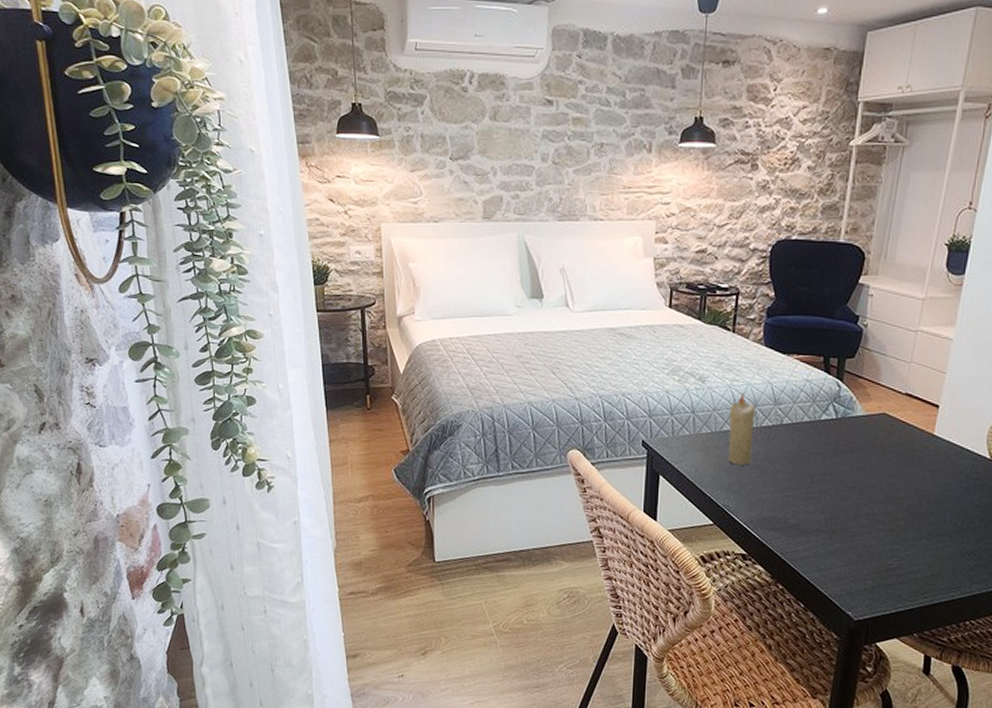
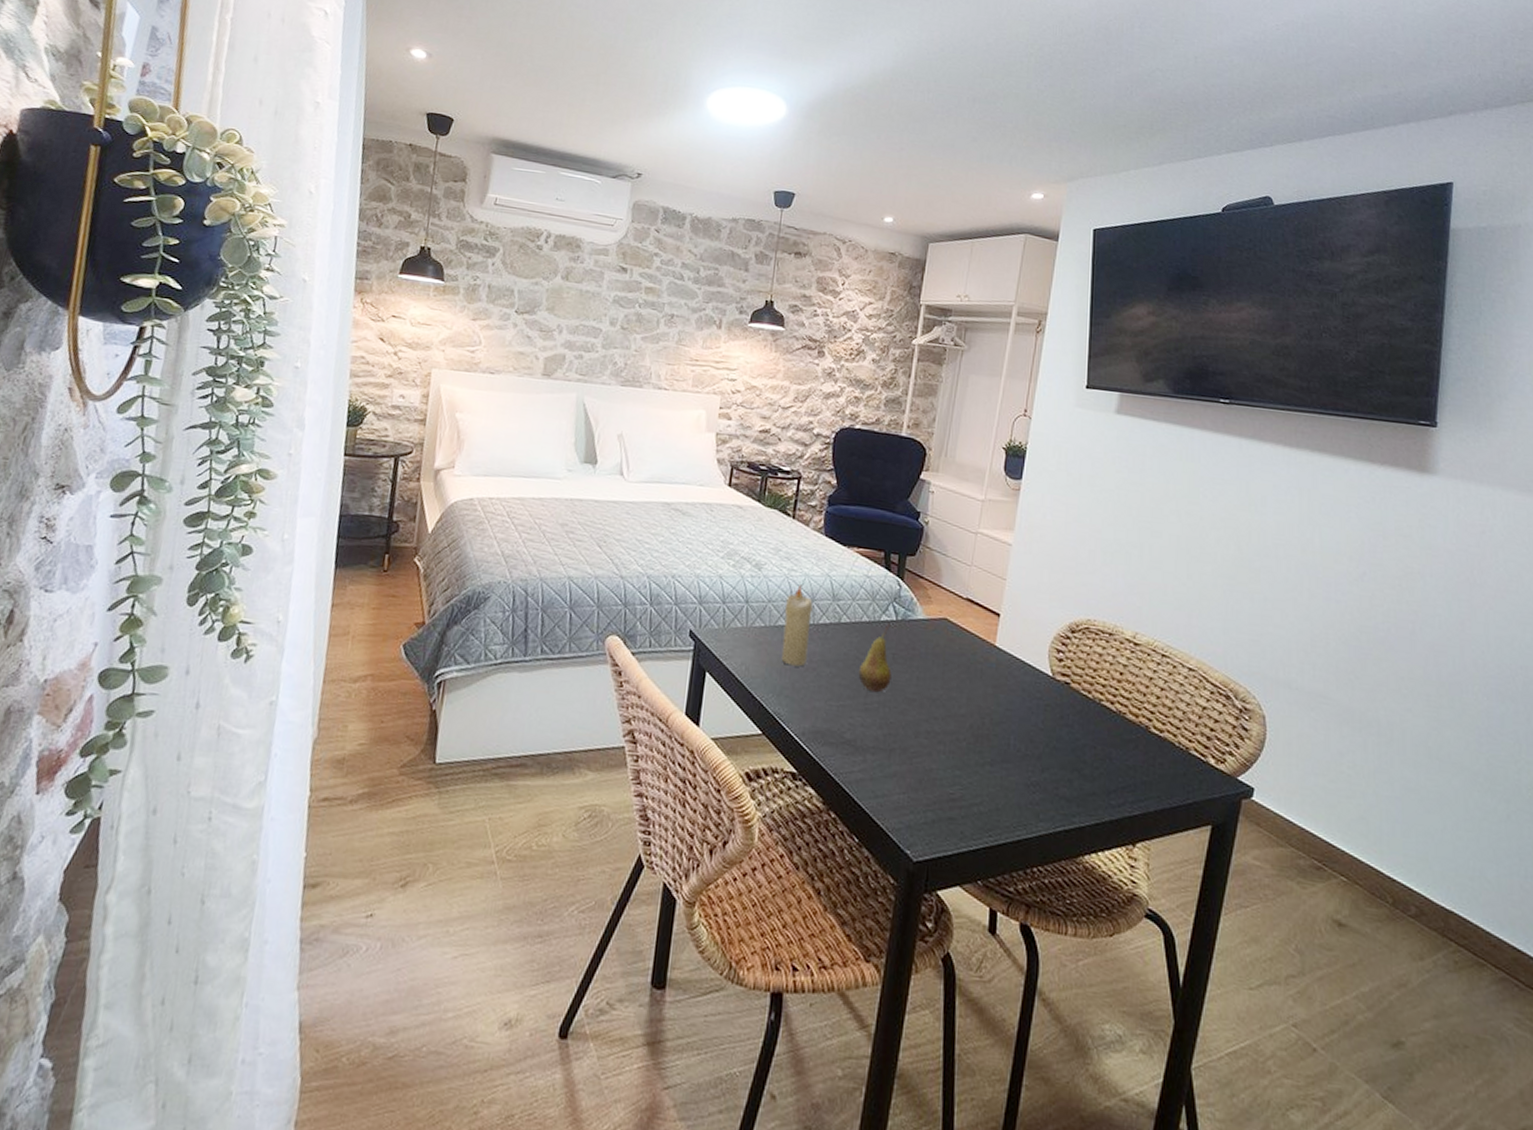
fruit: none [800,421,832,483] -> present [858,623,892,693]

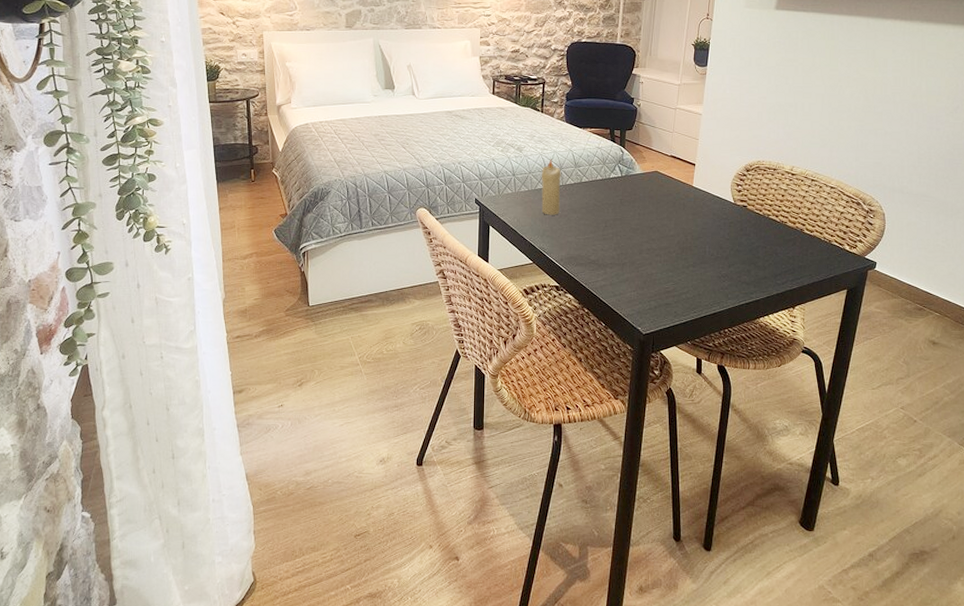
fruit: present [858,623,892,693] -> none [597,179,620,227]

